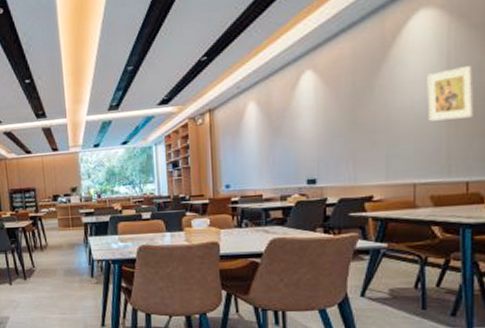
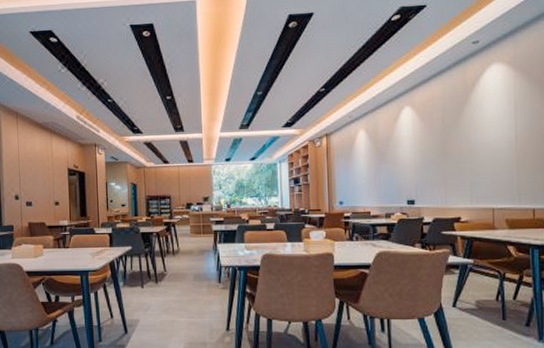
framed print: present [427,65,475,121] -> none [500,113,537,156]

